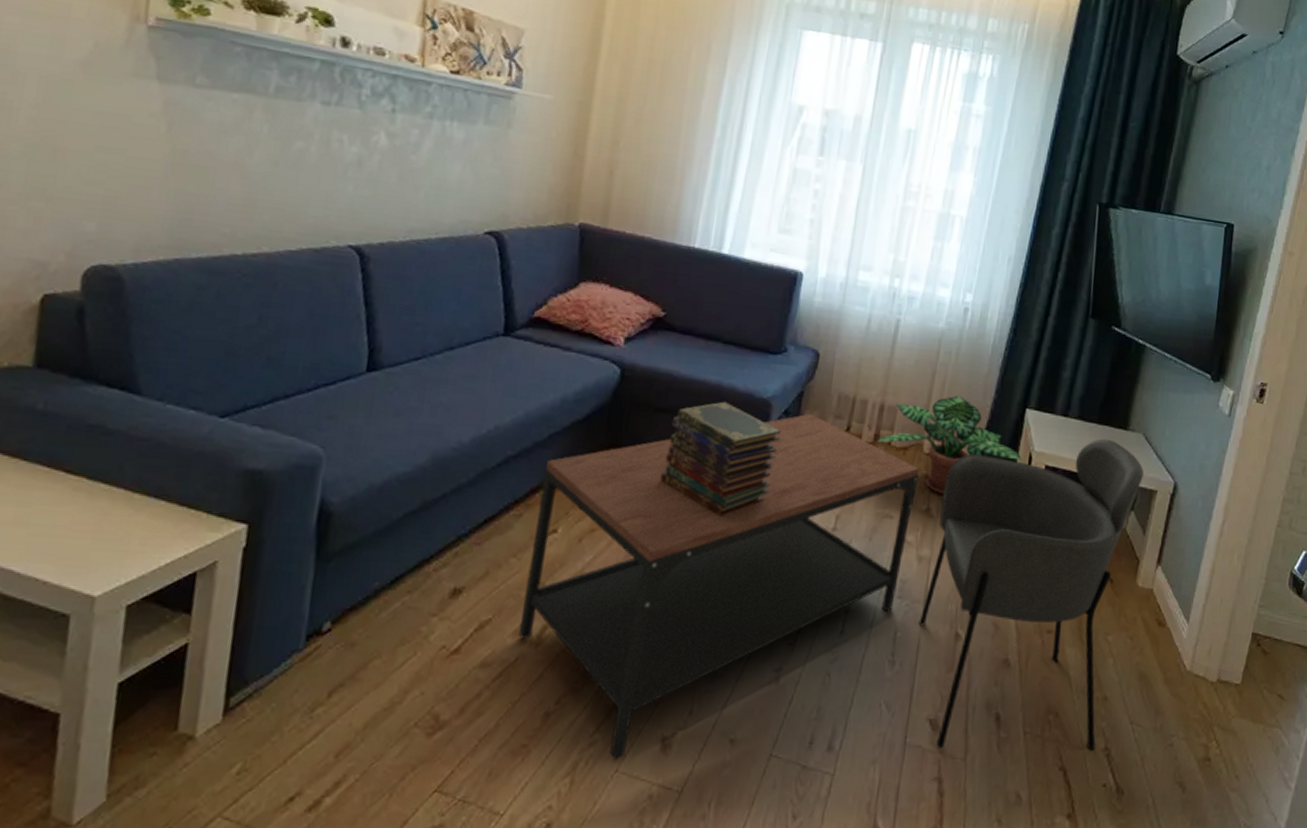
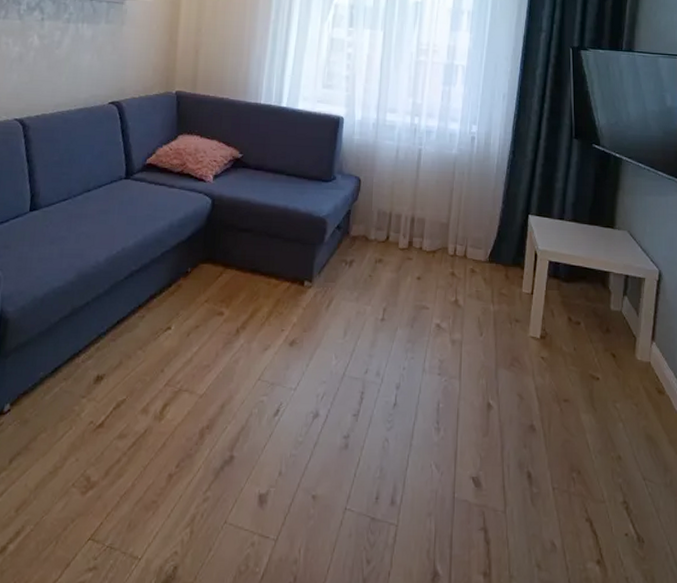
coffee table: present [518,413,920,759] -> none [146,227,447,513]
book stack: present [659,401,781,517] -> none [245,221,335,313]
potted plant: present [876,395,1023,494] -> none [410,206,530,287]
chair: present [918,438,1144,751] -> none [456,236,632,504]

